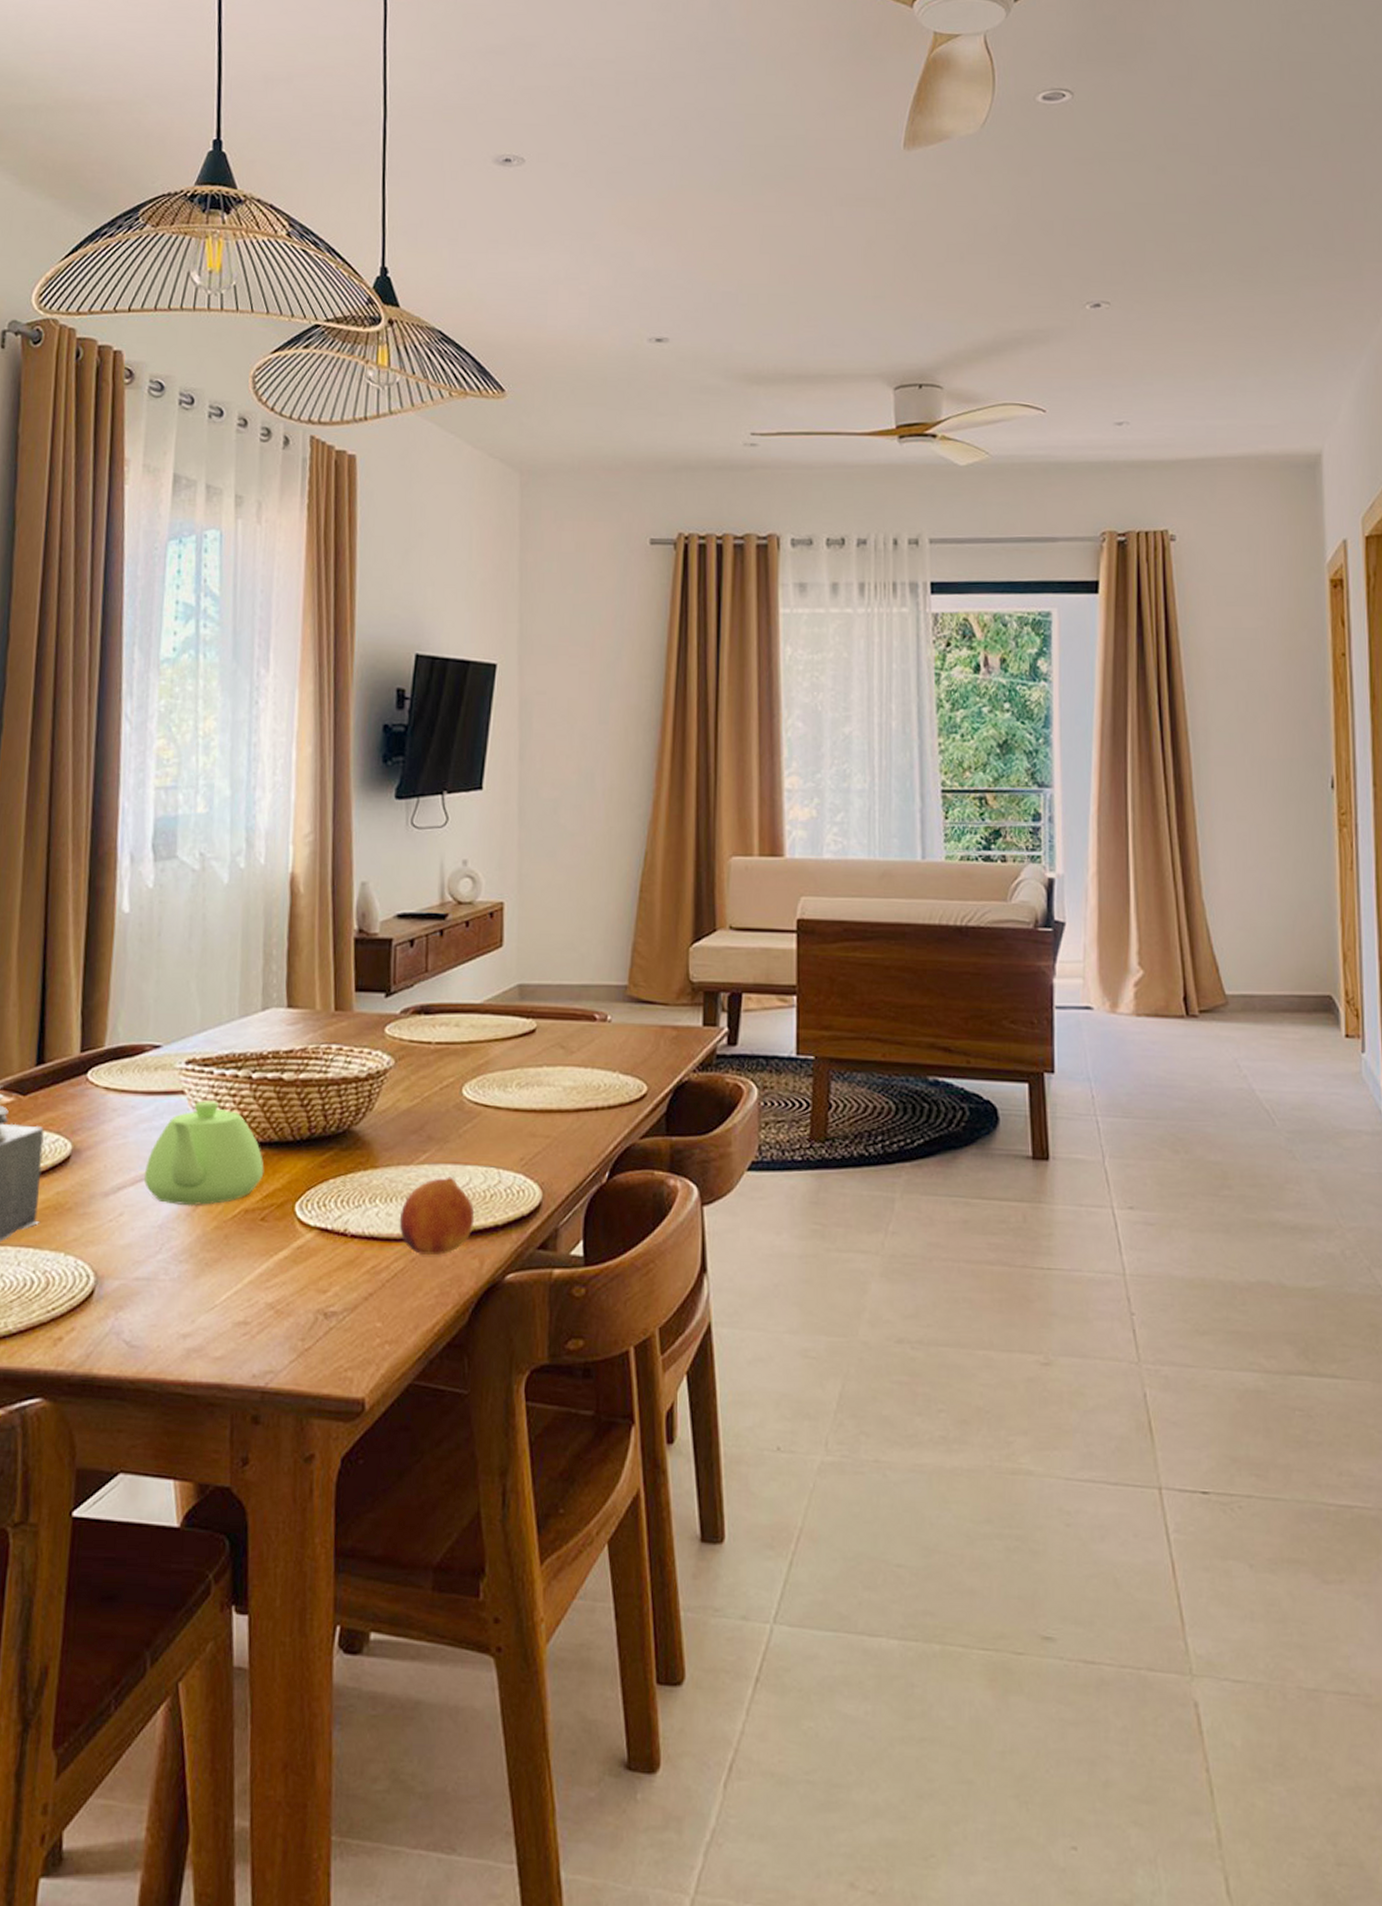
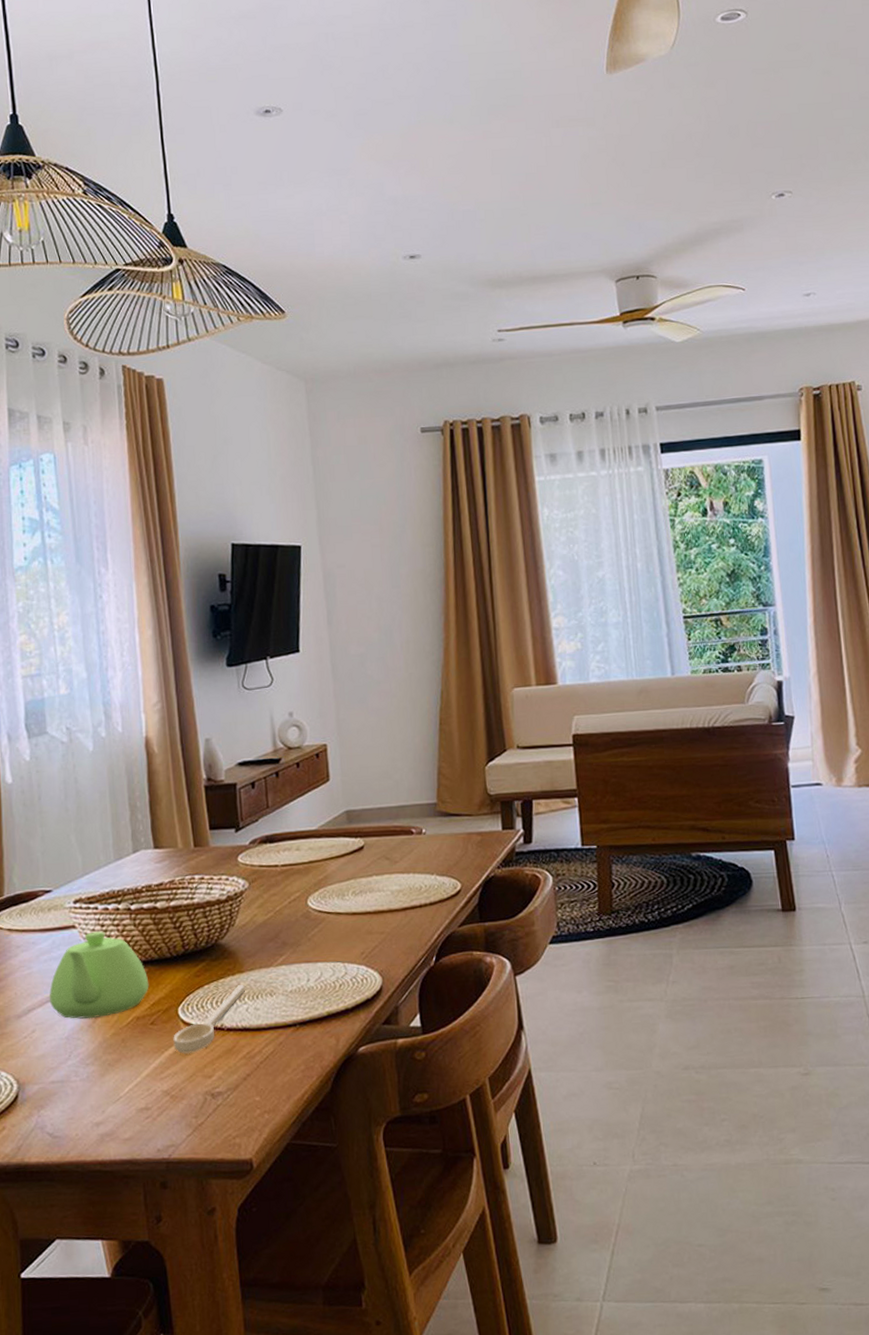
spoon: none [285,1182,378,1262] -> present [173,984,246,1055]
fruit: present [399,1176,475,1255] -> none [266,973,328,1039]

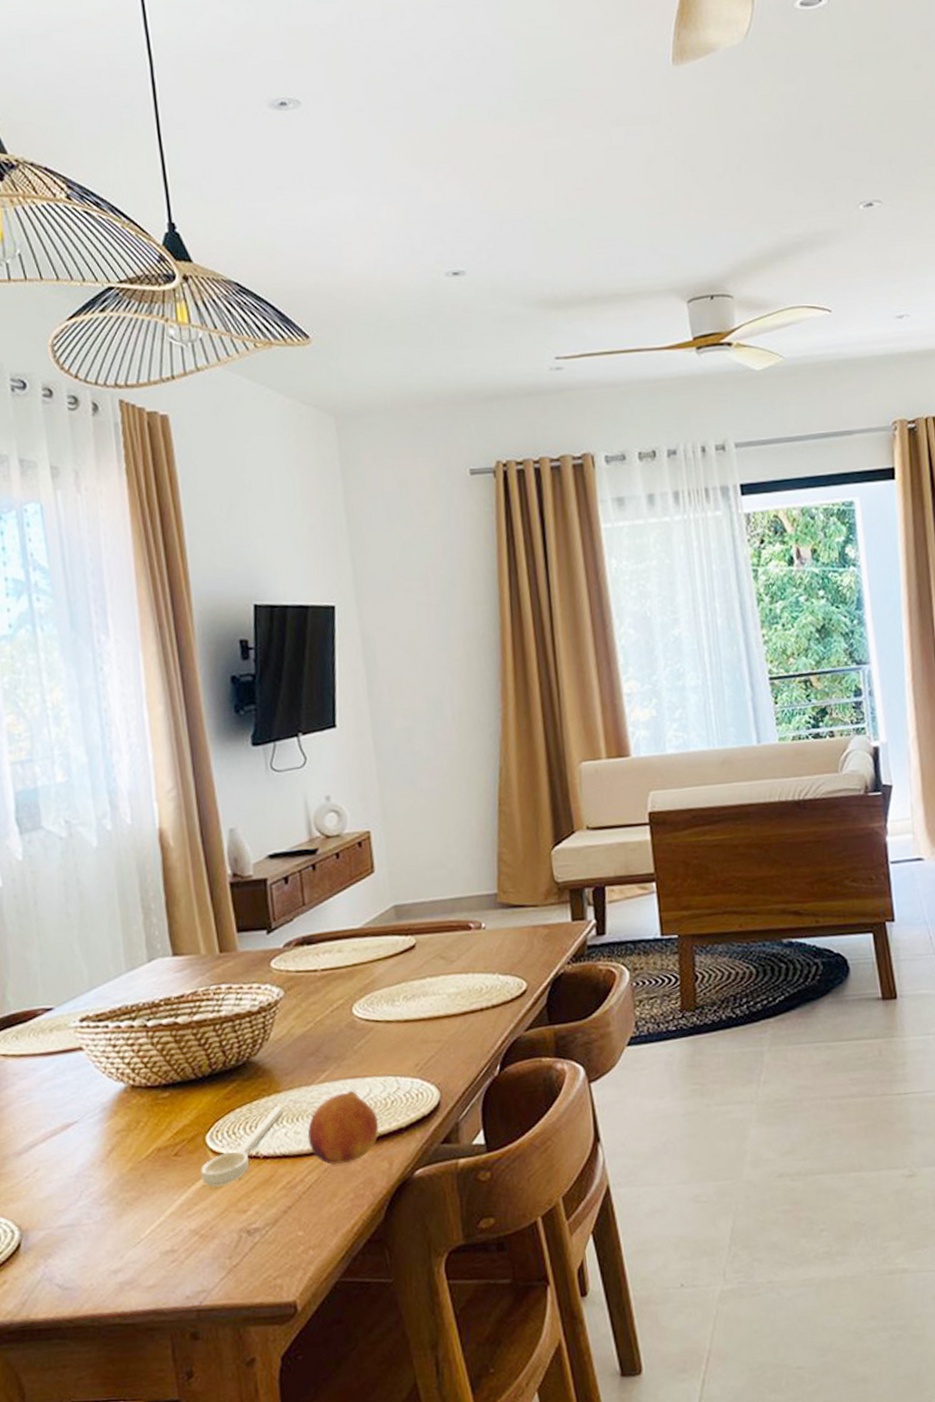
teapot: present [49,931,149,1019] -> none [54,1052,172,1154]
fruit: none [266,973,328,1039] -> present [307,1090,379,1165]

